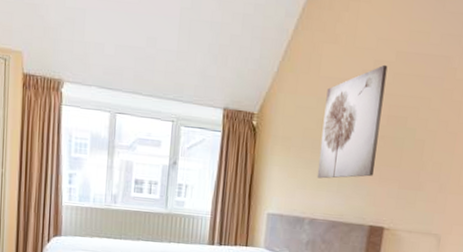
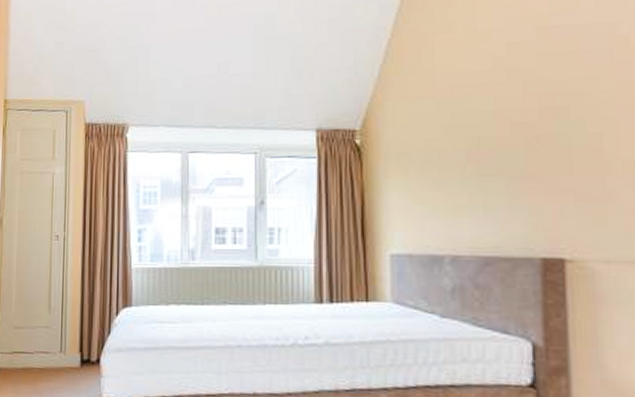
wall art: present [317,64,388,179] -> none [448,46,533,201]

